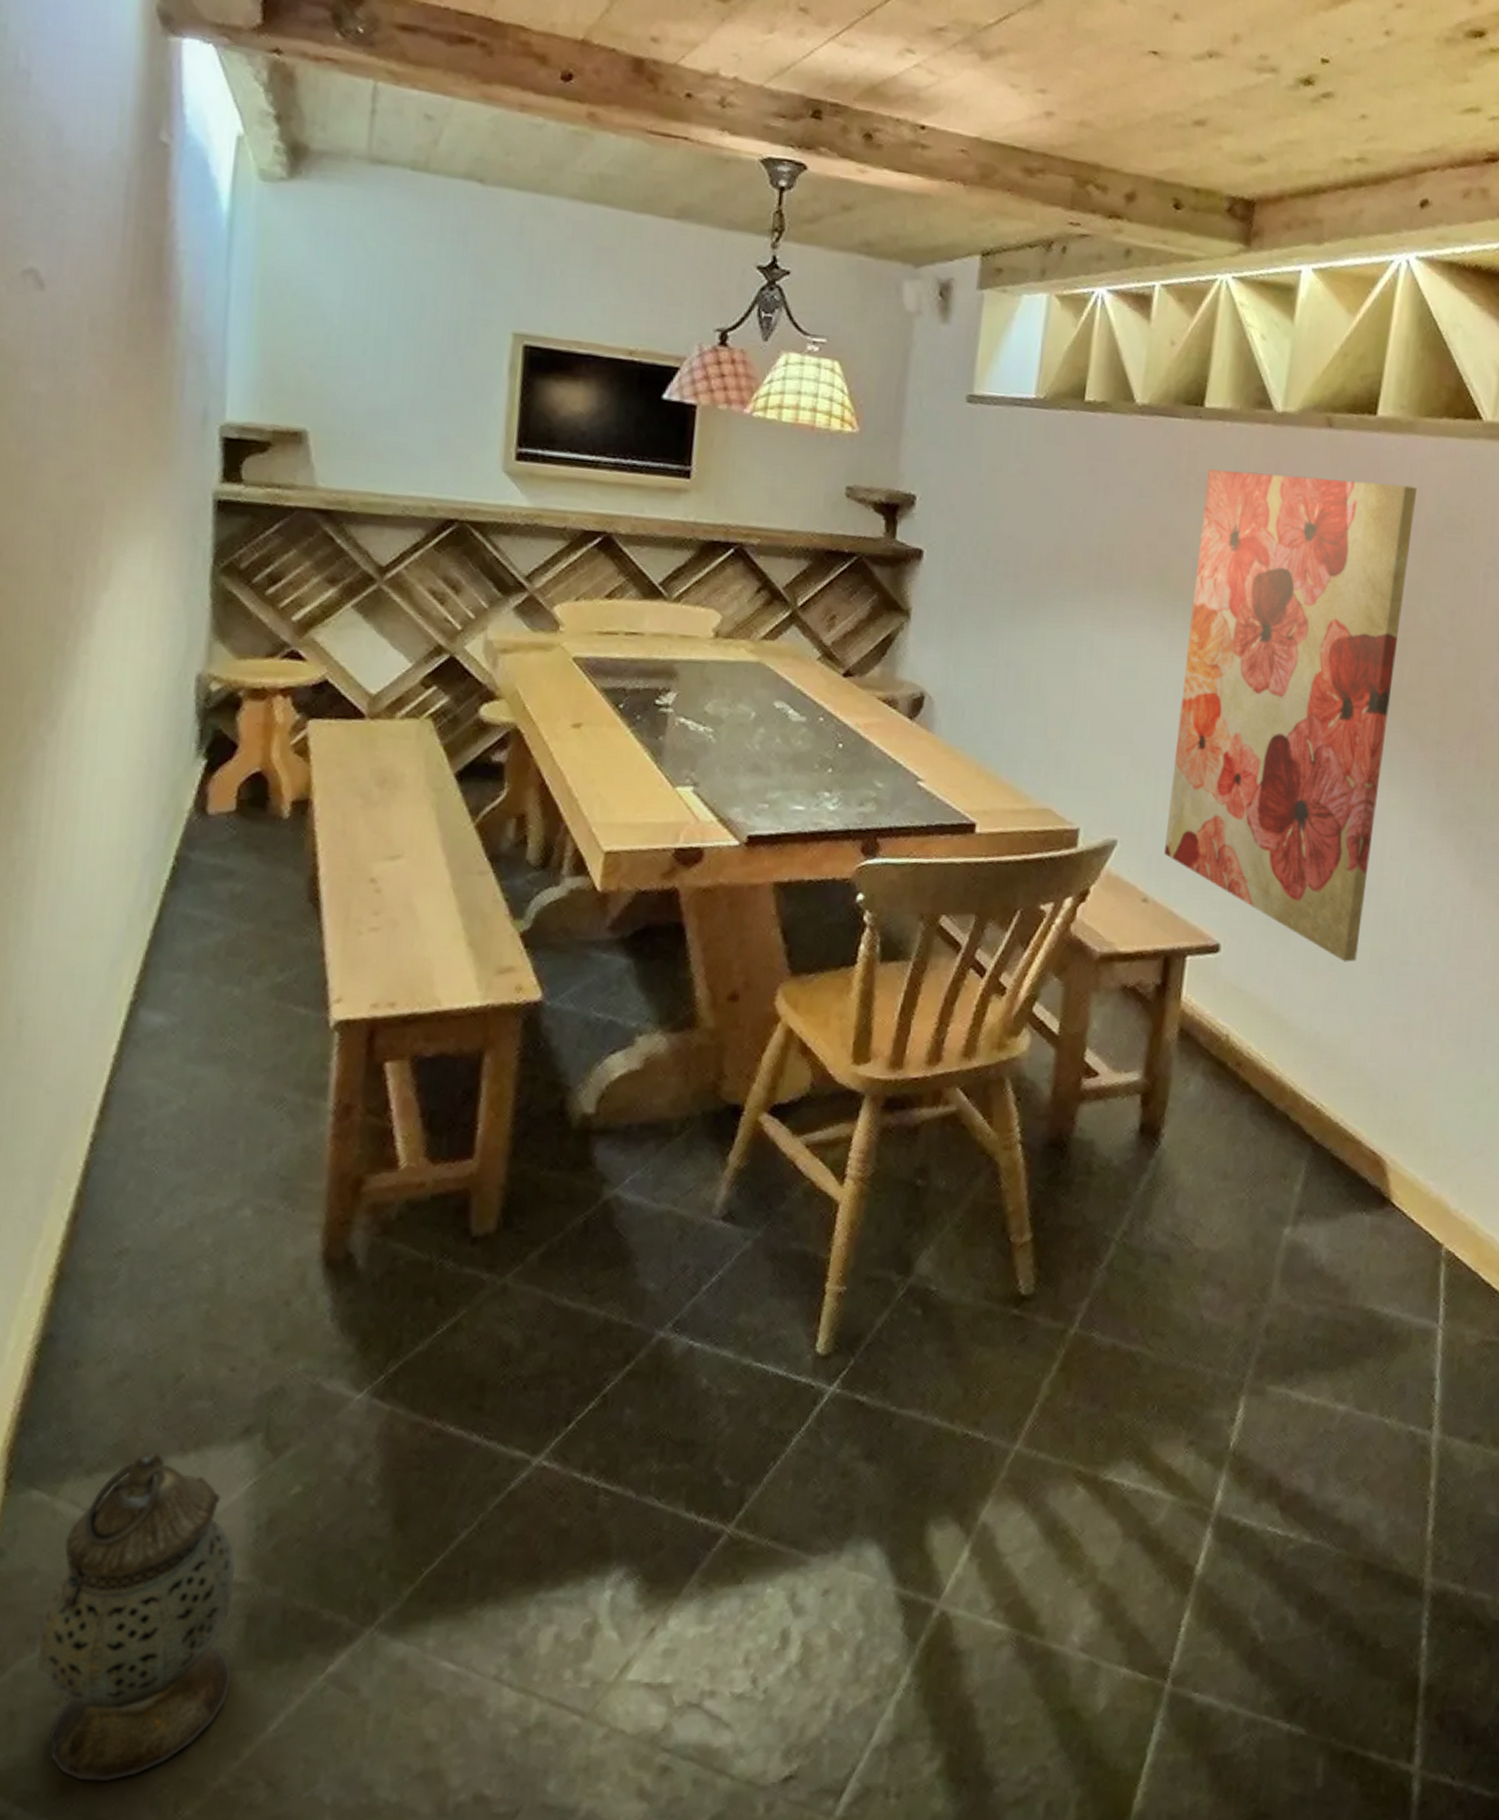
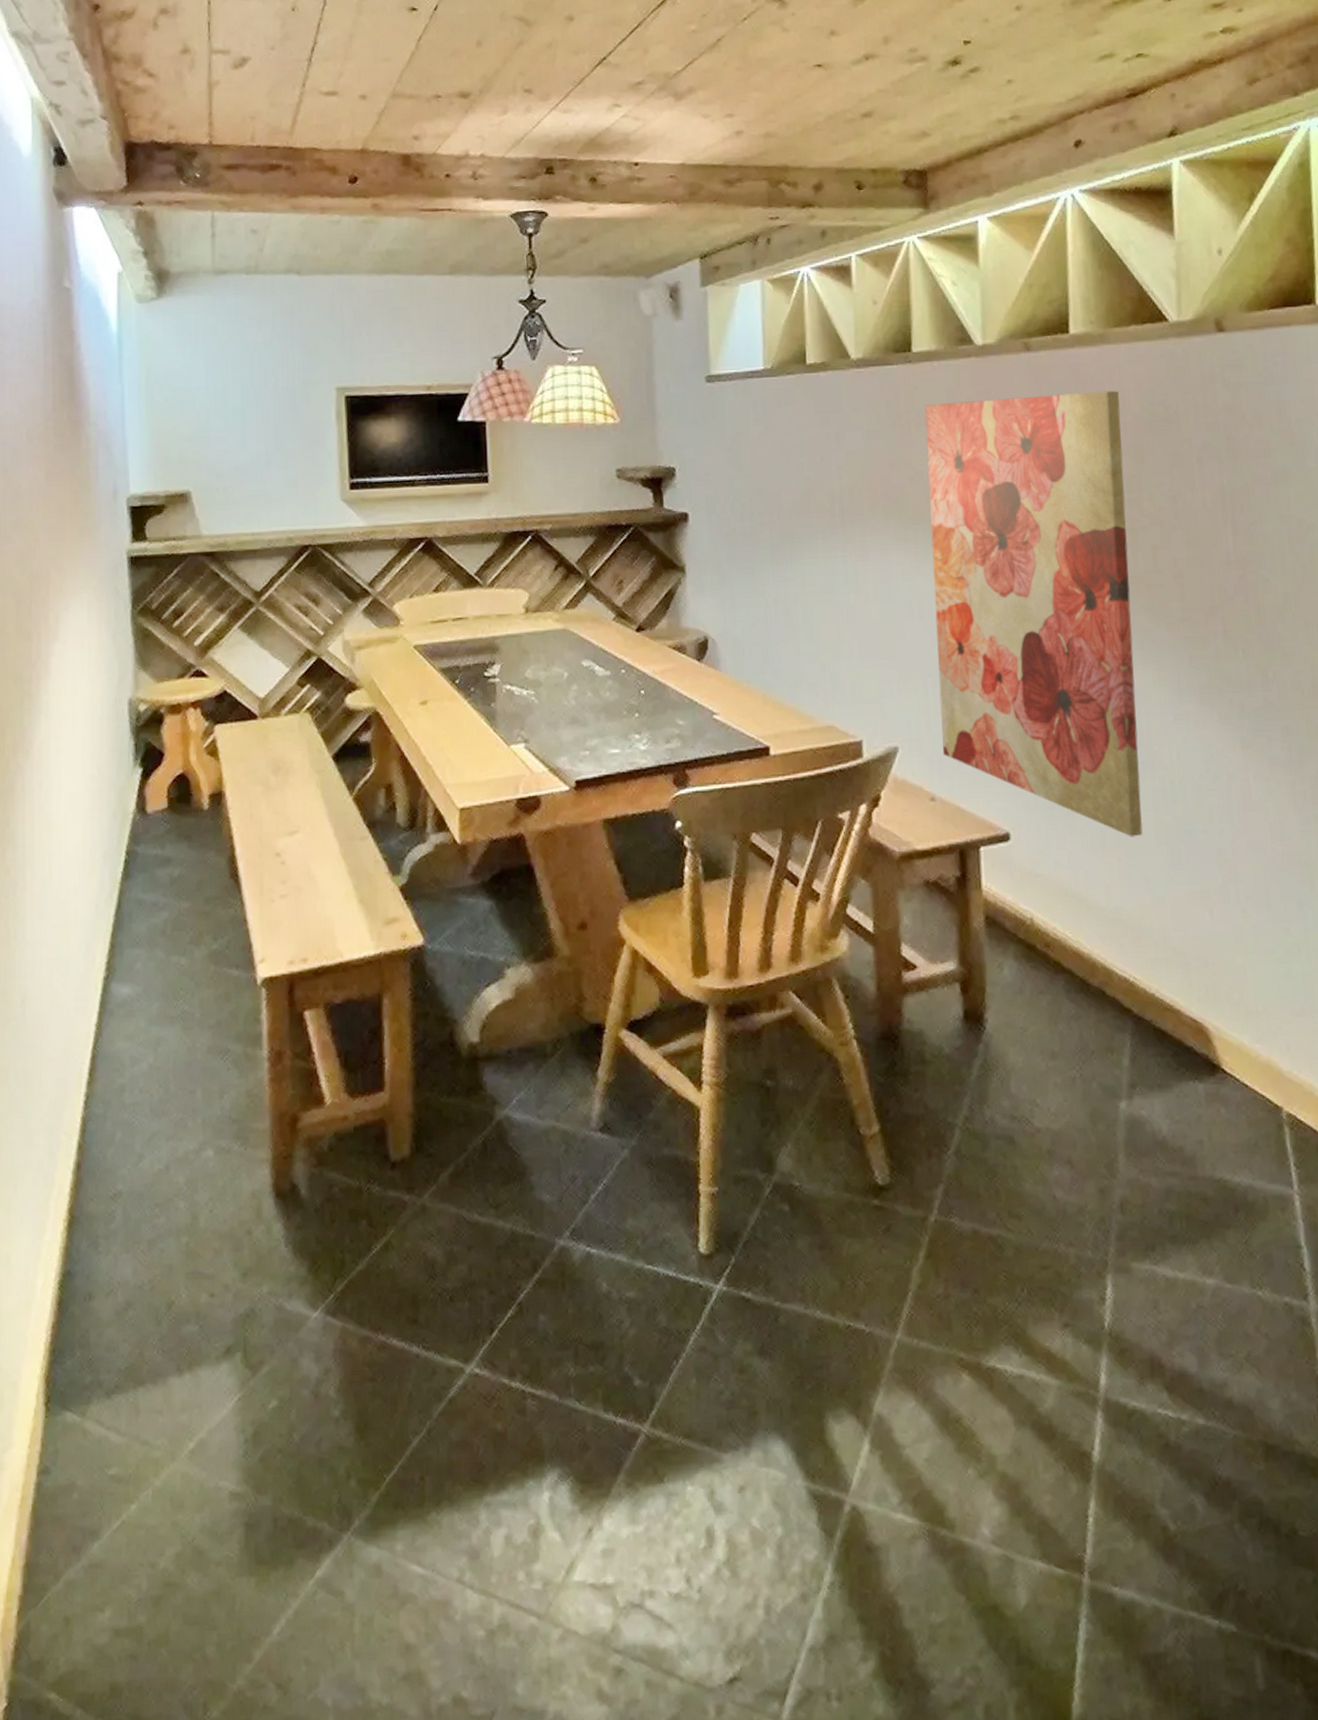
lantern: present [38,1452,235,1782] -> none [83,1374,239,1684]

